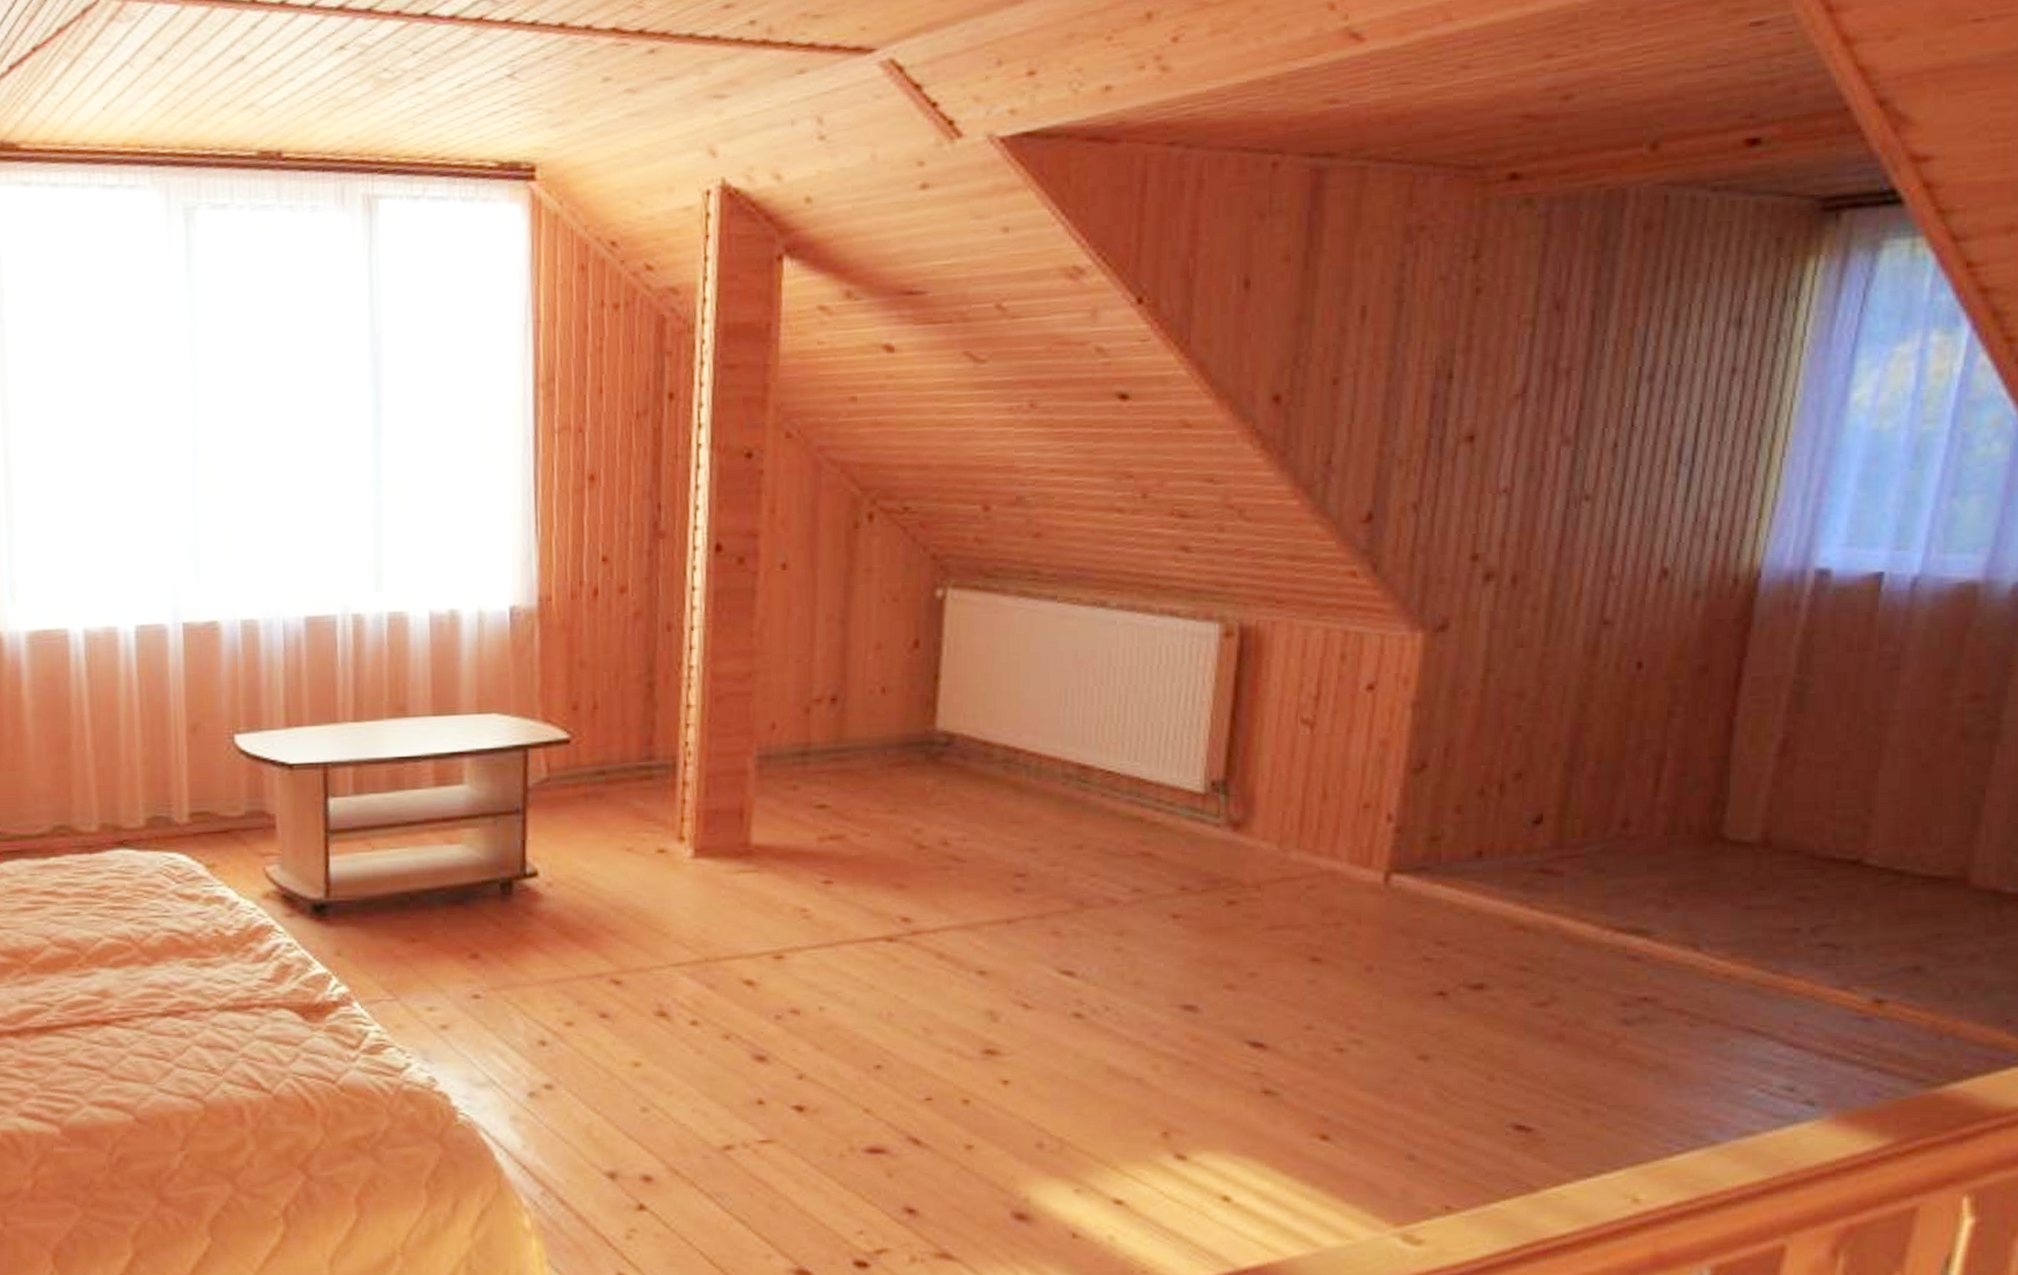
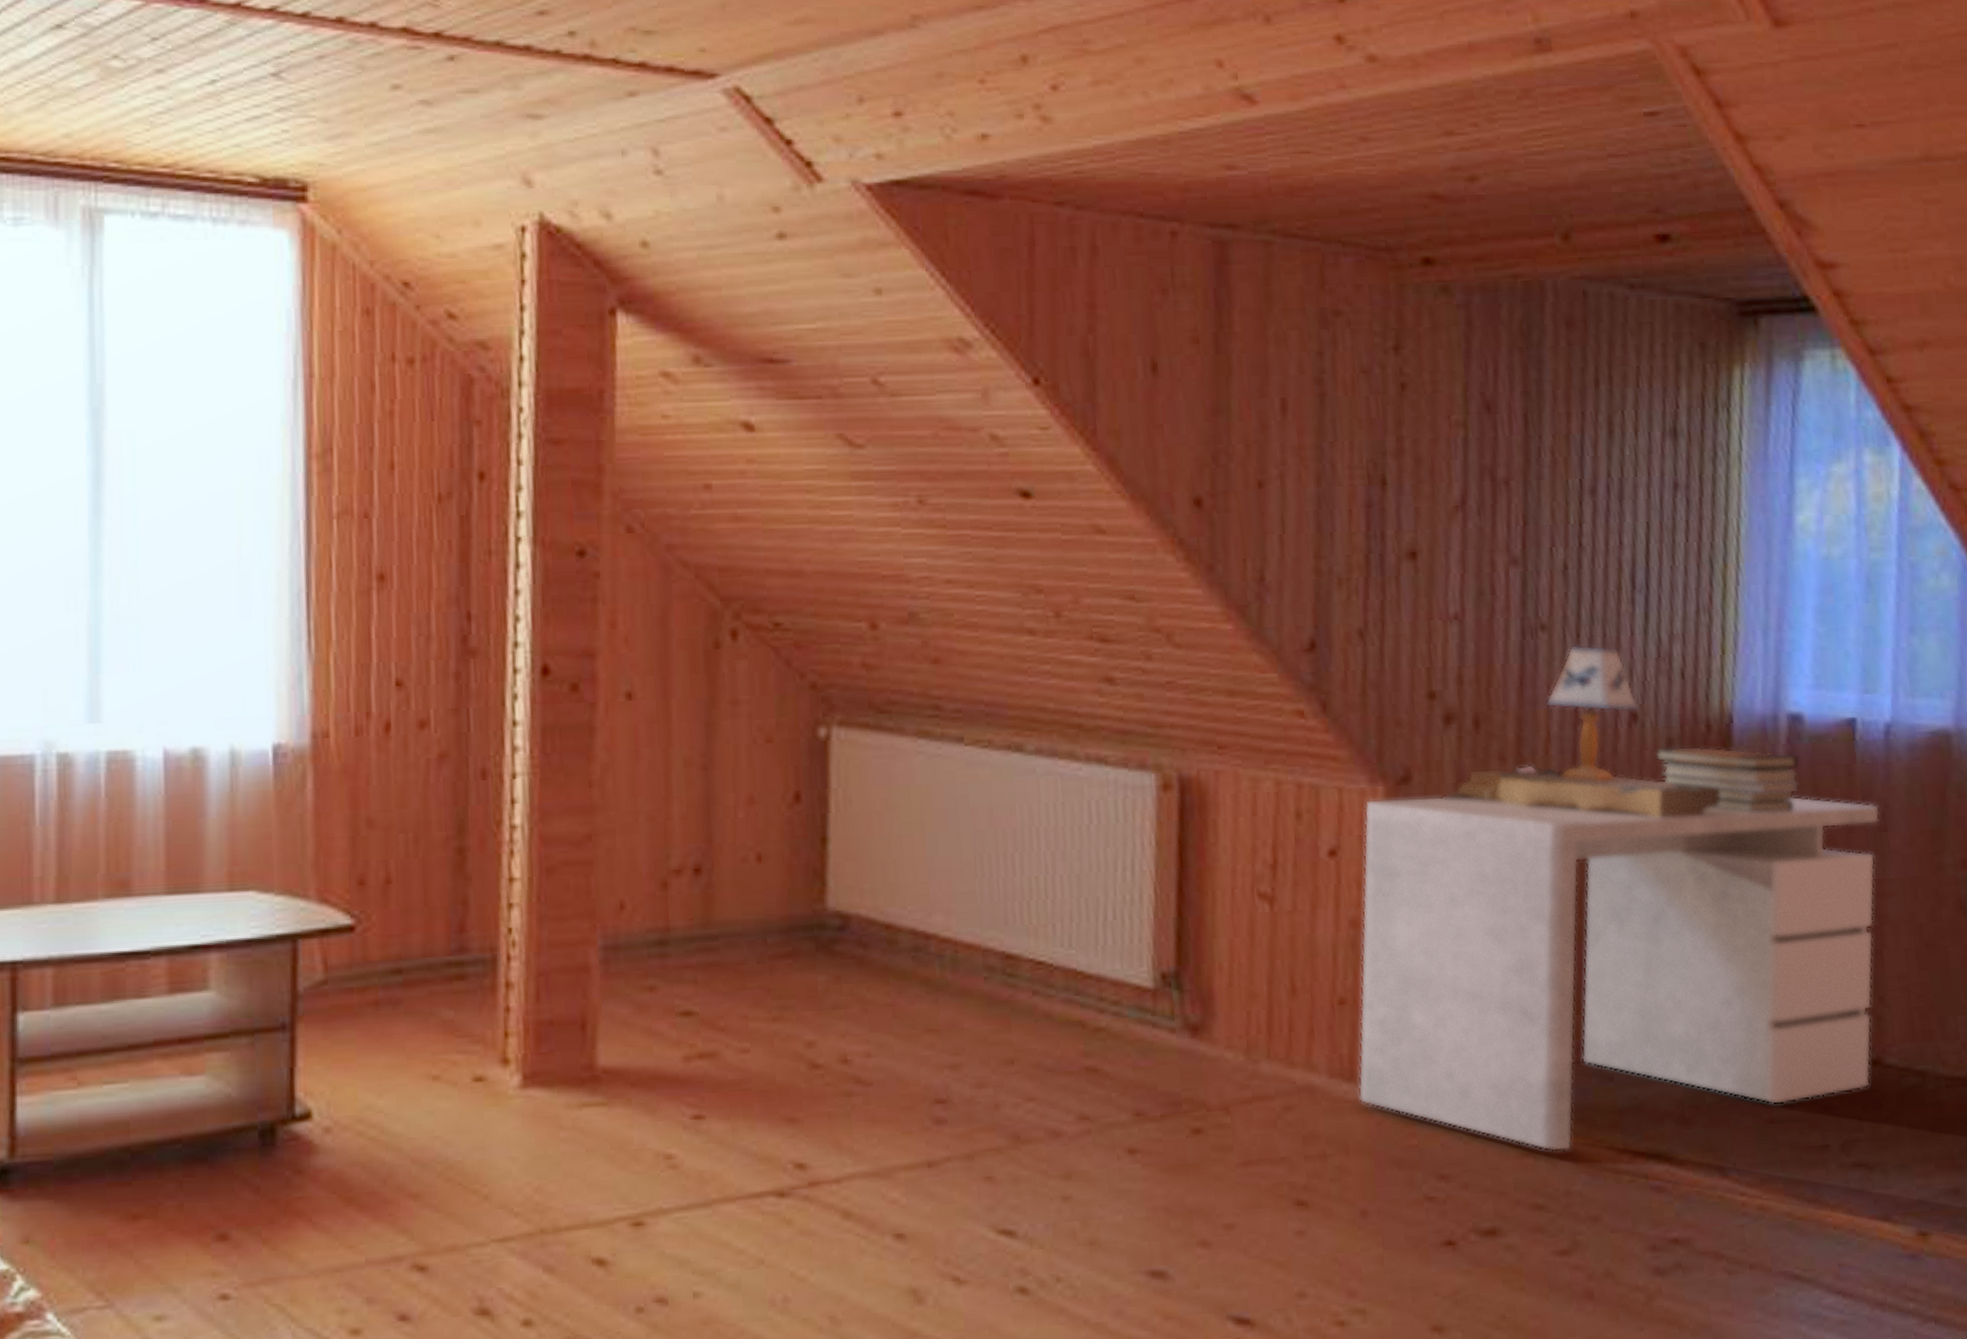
desk: none [1373,639,1895,927] -> present [1358,795,1880,1152]
table lamp: none [1473,512,1740,659] -> present [1440,645,1721,818]
book stack: none [1678,597,1822,654] -> present [1653,745,1801,813]

